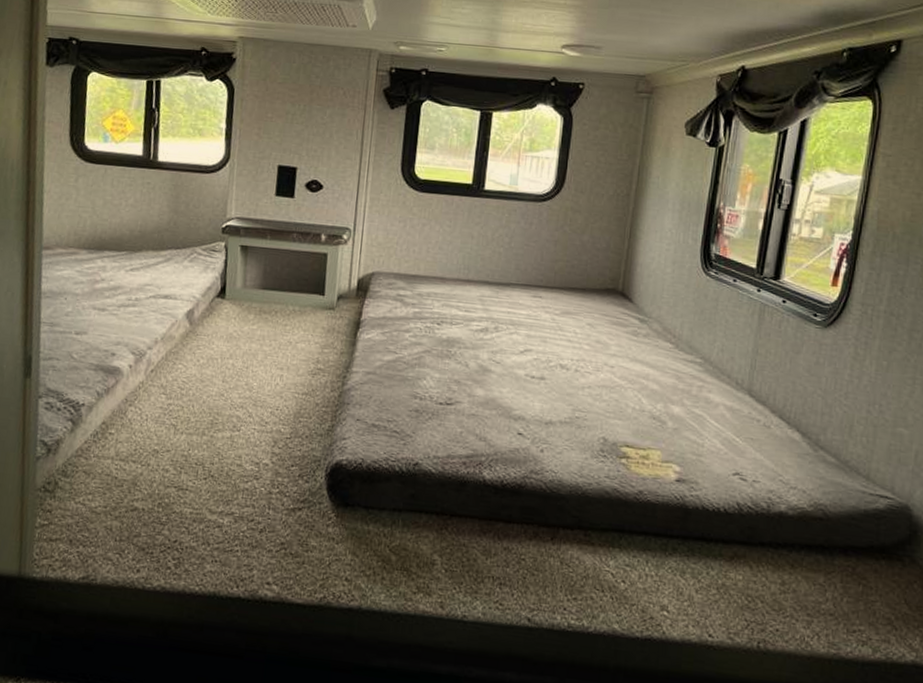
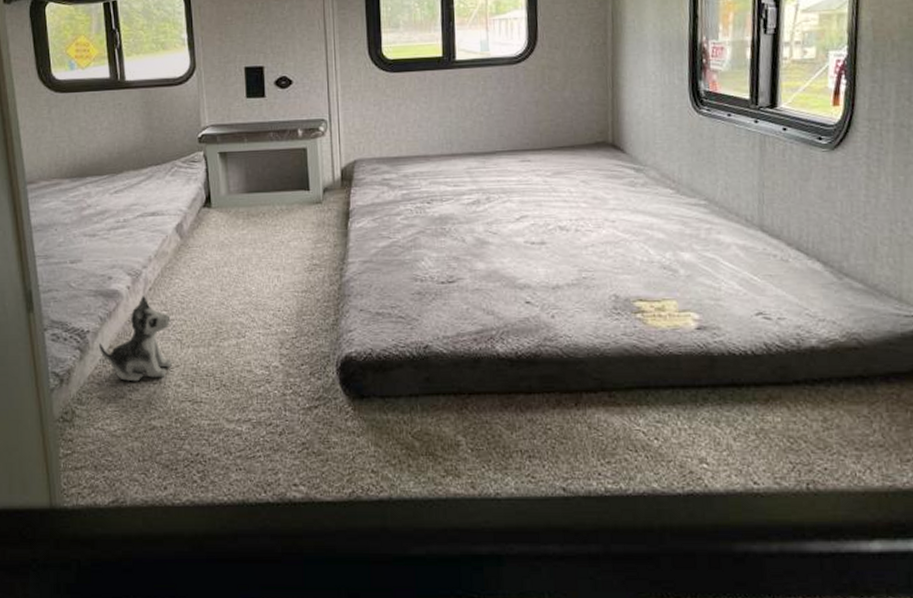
plush toy: none [91,375,168,461] -> present [98,295,172,382]

